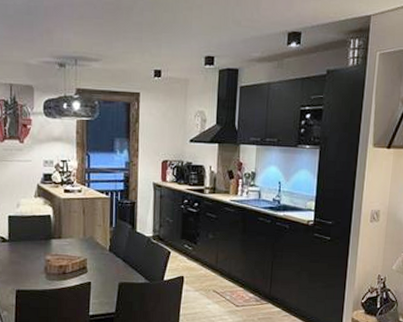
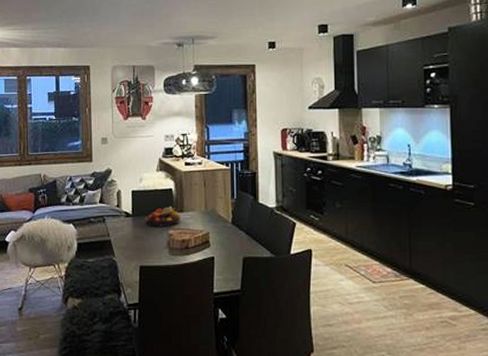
fruit bowl: none [22,232,59,253] -> present [145,206,181,228]

